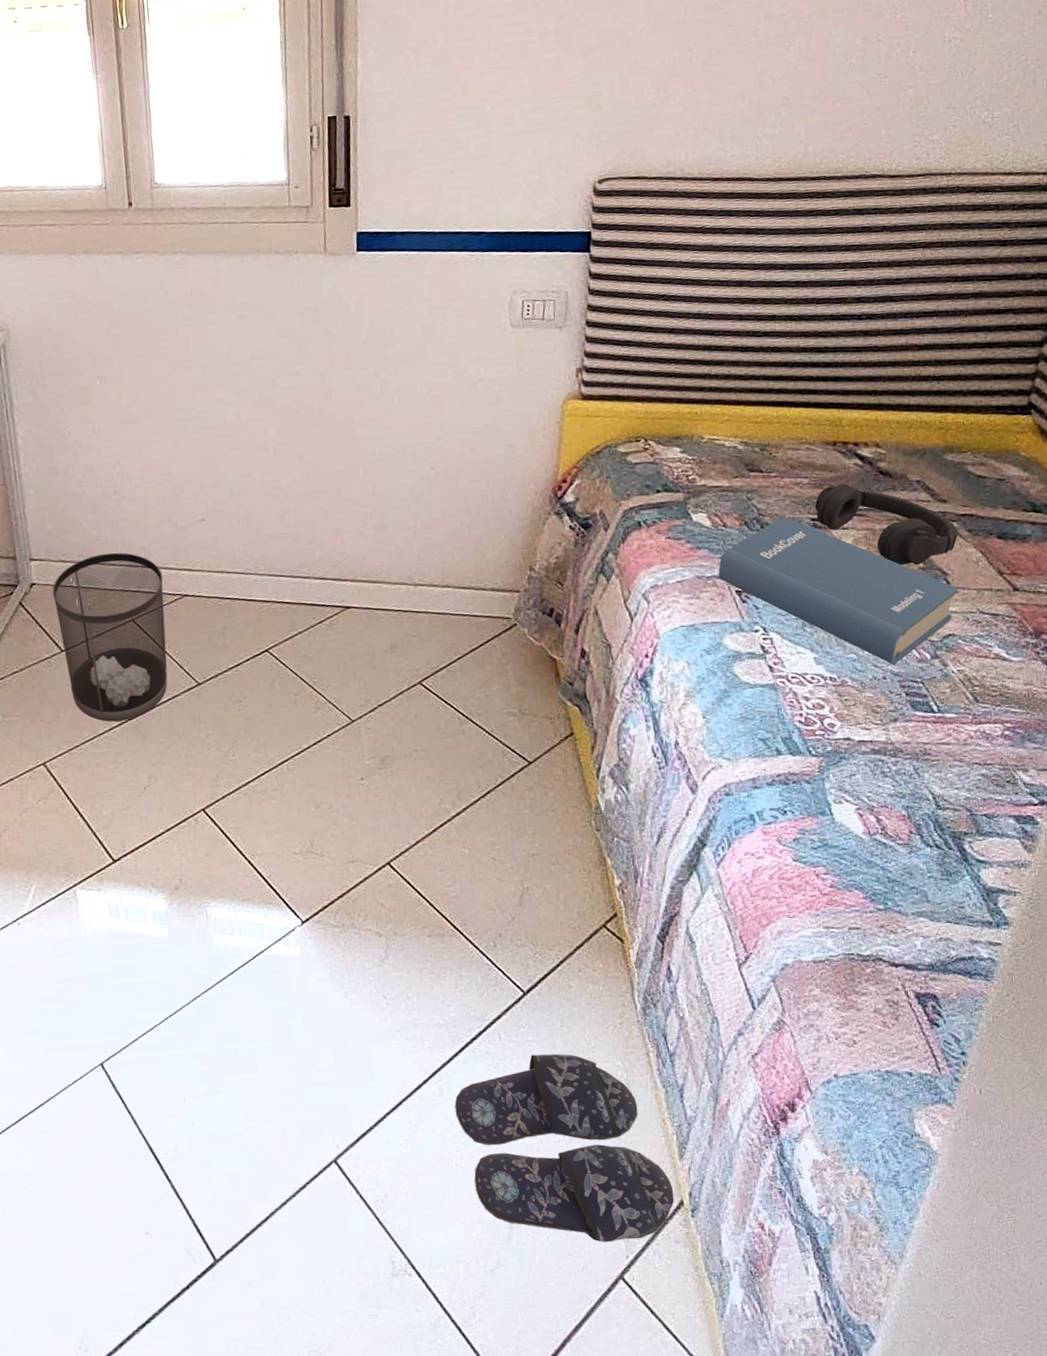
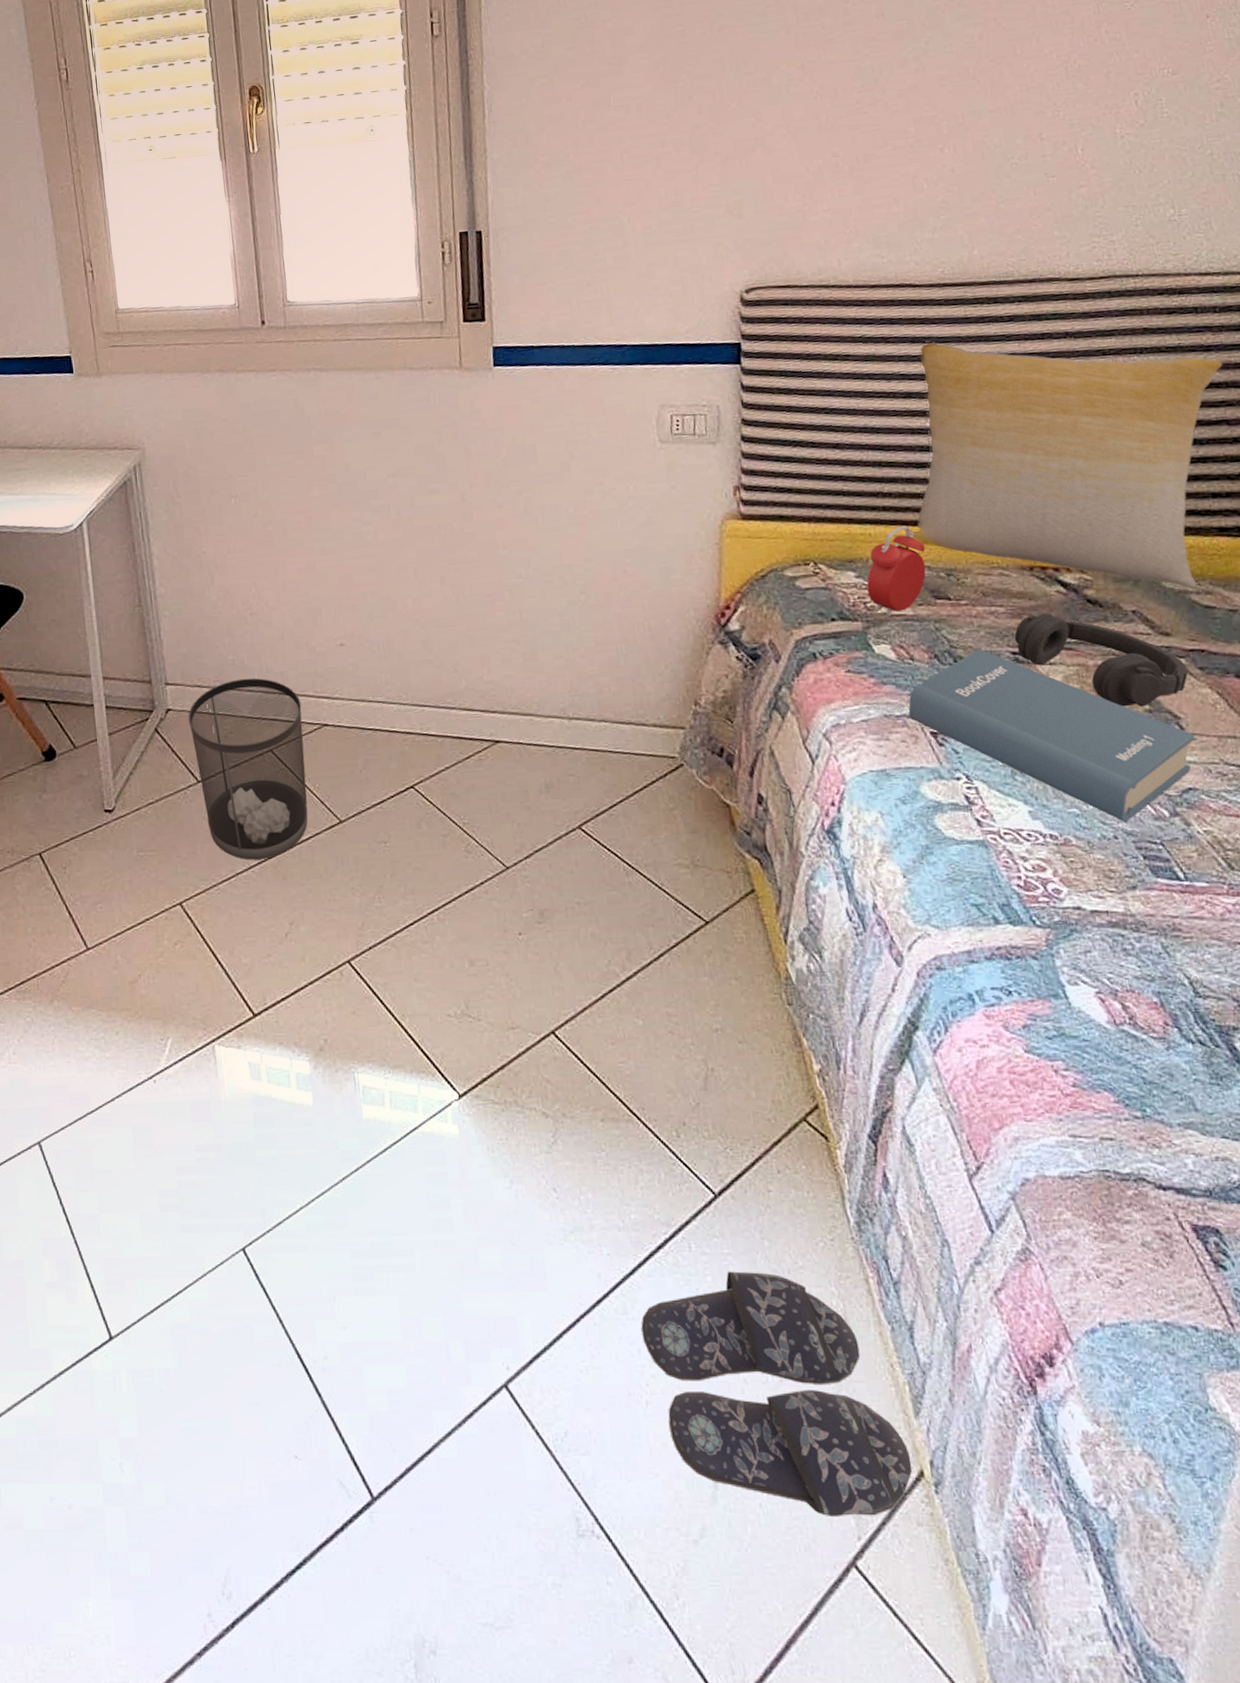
alarm clock: none [690,405,744,489] -> present [866,526,926,617]
pillow: none [727,232,1015,461] -> present [905,341,1223,589]

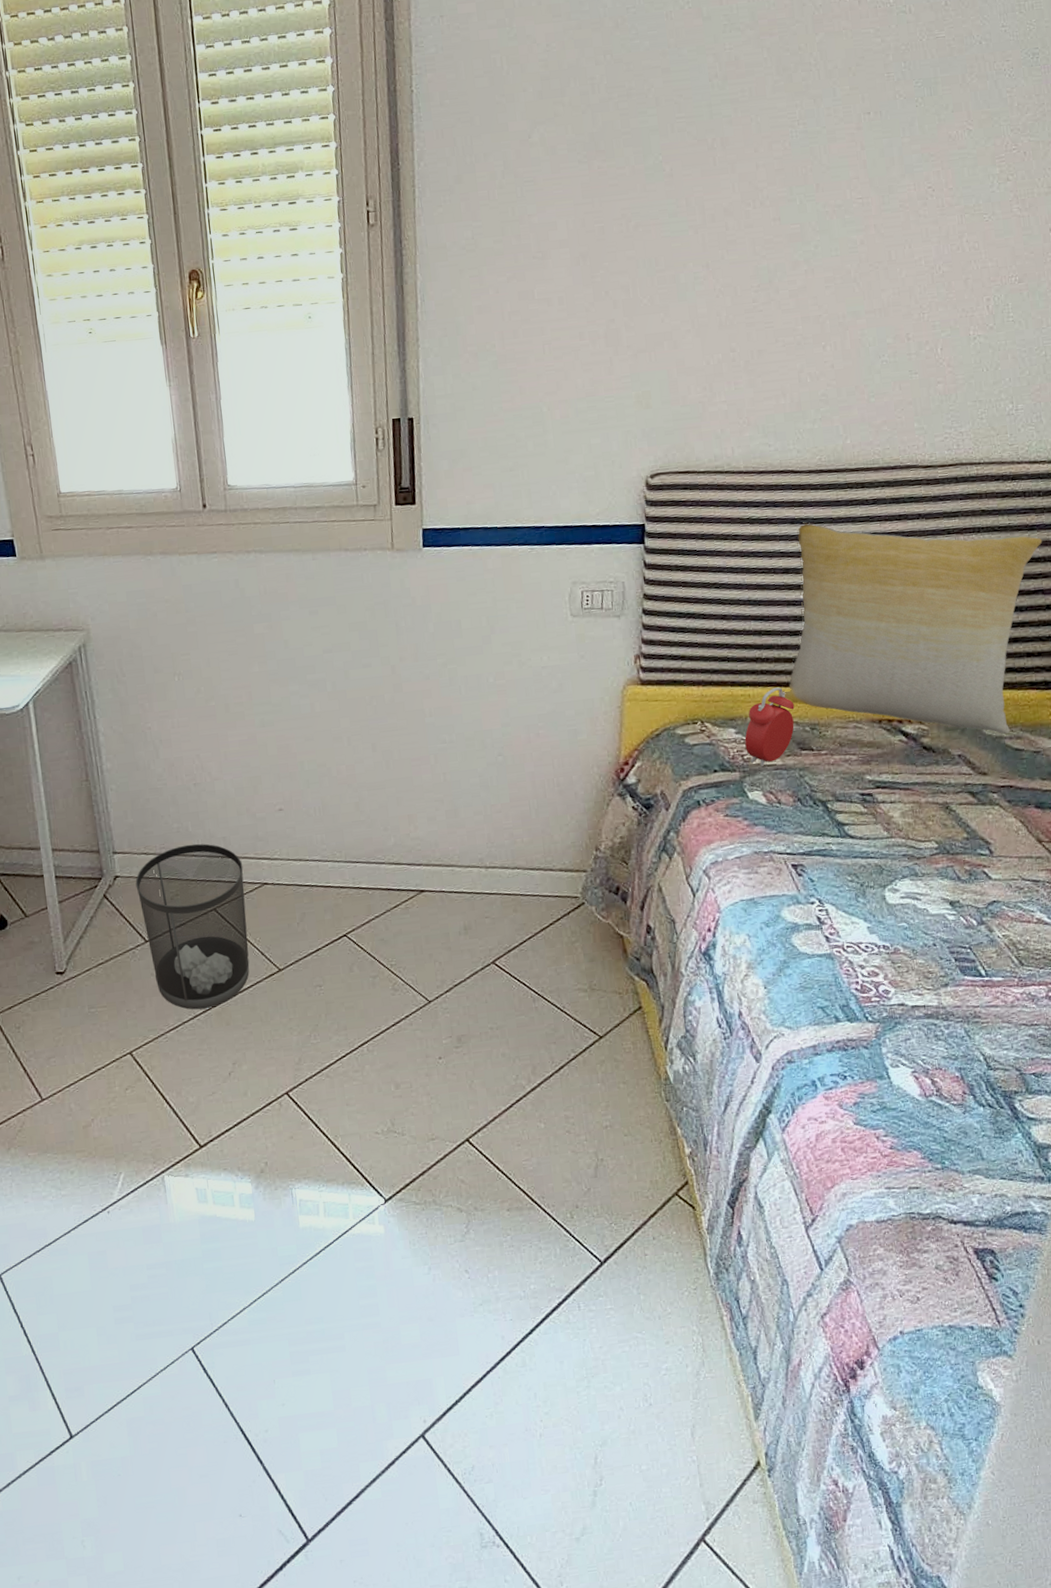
slippers: present [641,1271,913,1516] -> none [537,1321,752,1506]
hardback book: present [908,648,1195,822] -> none [774,791,1001,932]
headphones: present [1014,613,1189,707] -> none [863,759,1000,837]

